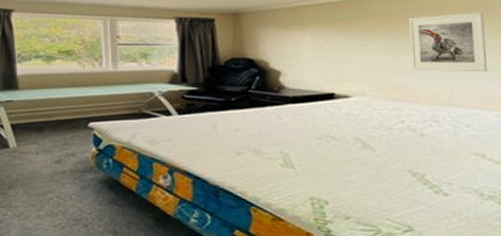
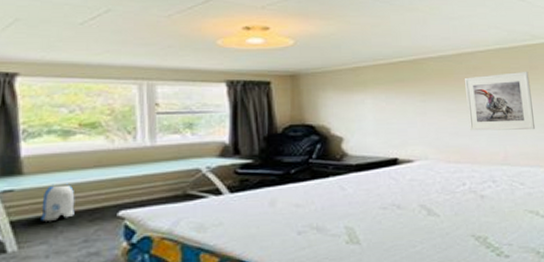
sun visor: none [32,98,57,126] -> present [41,183,75,221]

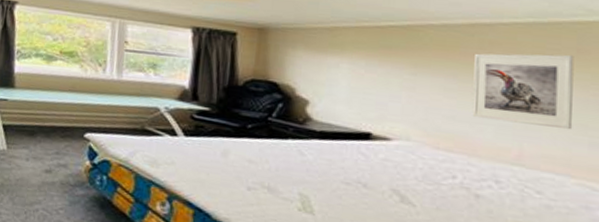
sun visor: present [41,183,75,221] -> none [25,100,52,131]

